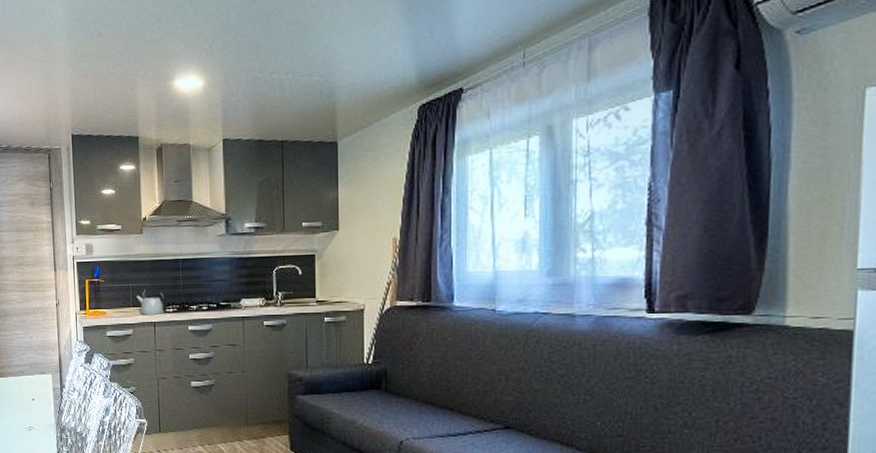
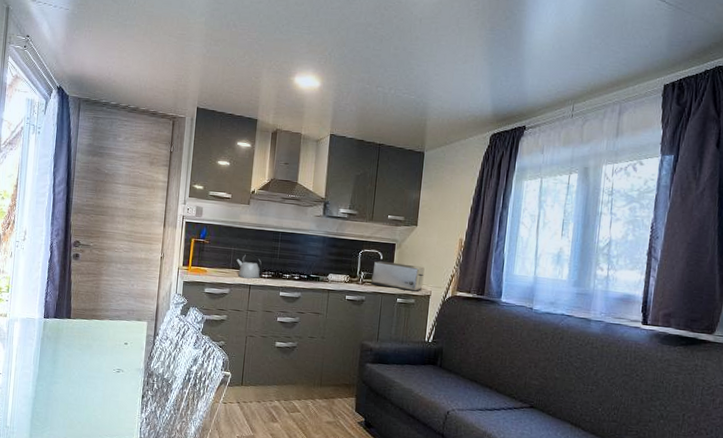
toaster: none [291,276,354,308] -> present [371,260,425,292]

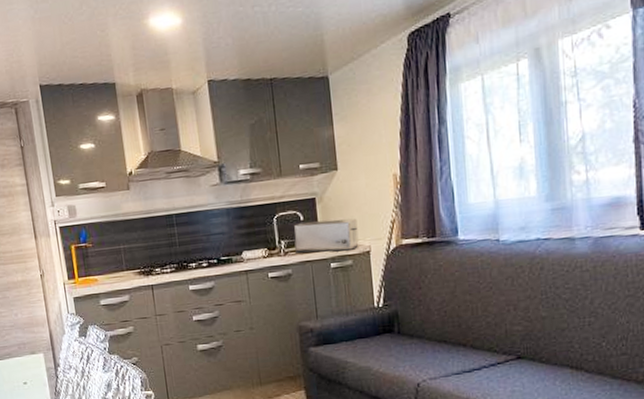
kettle: present [236,252,263,280] -> none [129,246,164,280]

